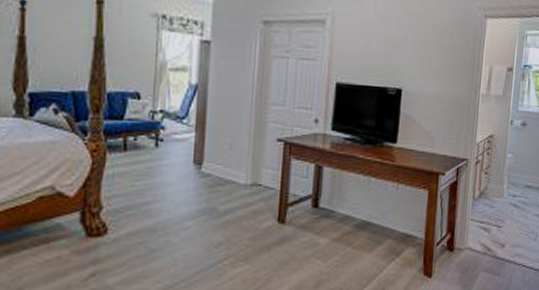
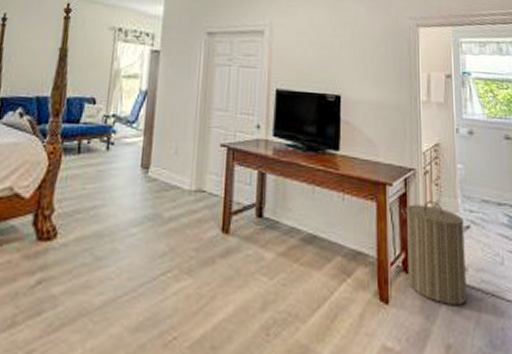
laundry hamper: none [451,187,513,276] -> present [401,200,471,305]

